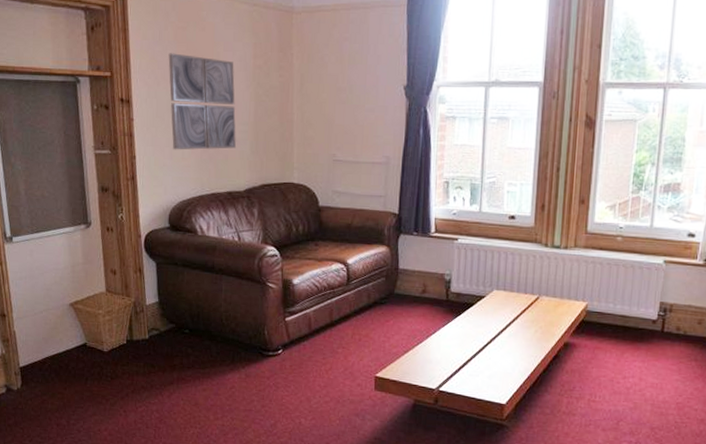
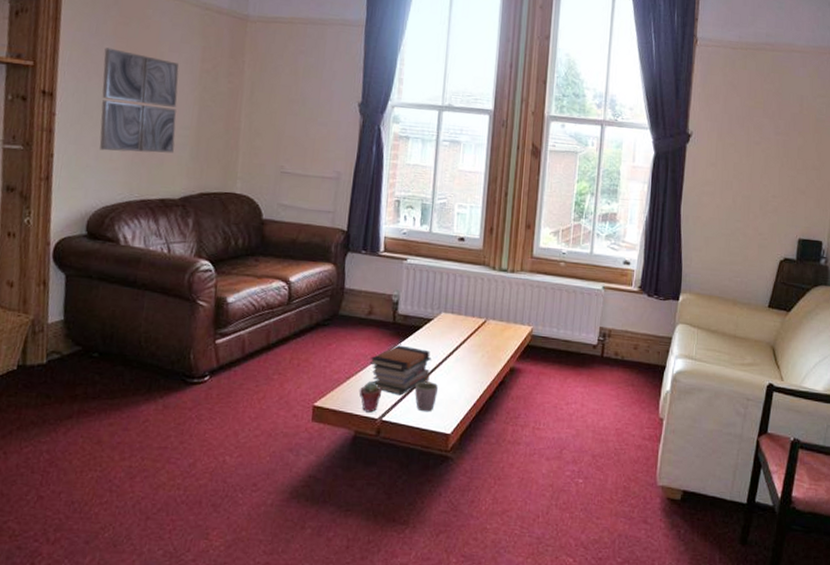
potted succulent: none [416,355,439,383] -> present [359,381,383,413]
book stack: none [425,321,485,368] -> present [369,345,431,396]
mug: none [469,355,493,384] -> present [414,381,439,412]

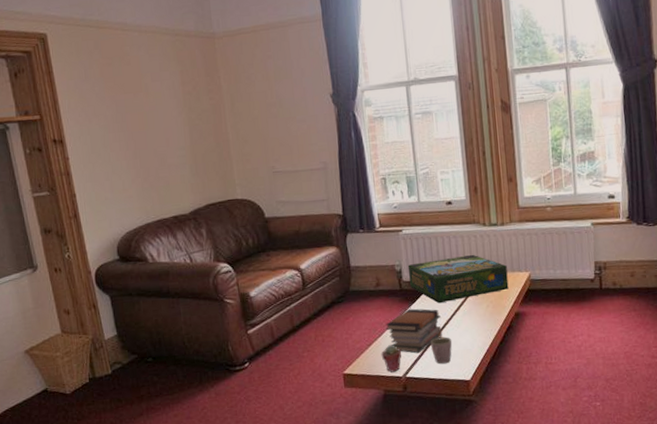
wall art: present [99,47,179,154] -> none [96,89,176,183]
board game: none [405,296,510,345] -> present [407,254,509,304]

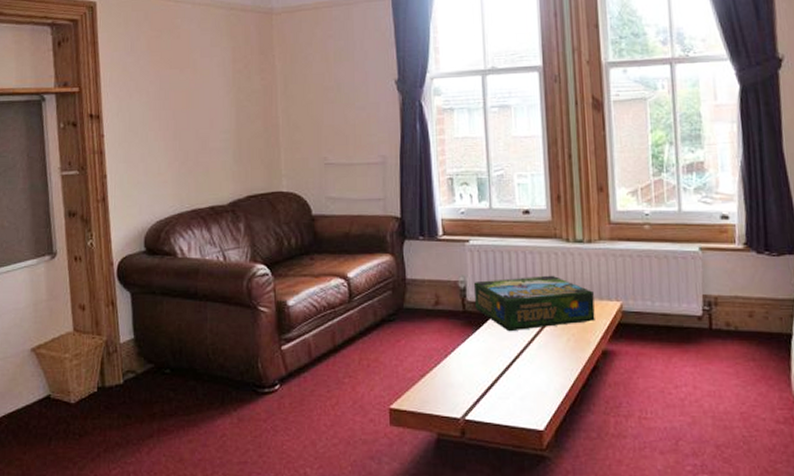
potted succulent: present [381,345,402,372] -> none [436,378,462,412]
book stack: present [385,308,442,354] -> none [443,335,512,391]
mug: present [430,337,452,365] -> none [496,373,524,408]

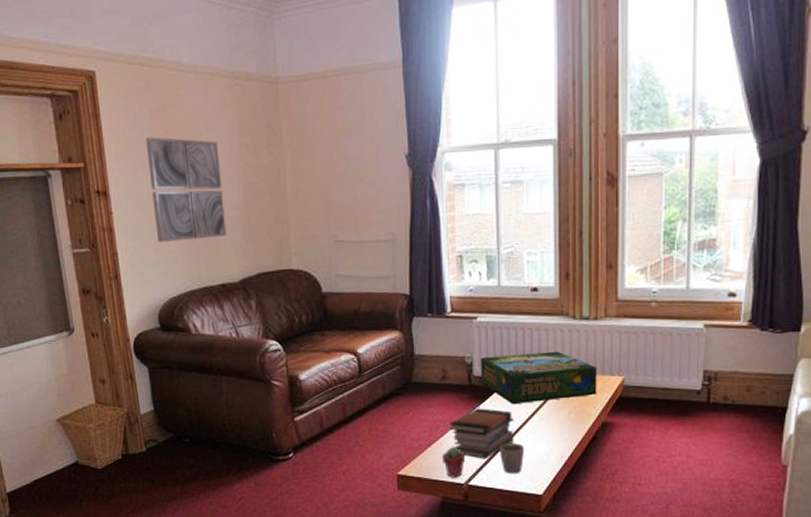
wall art: none [141,63,217,165] -> present [145,137,226,243]
potted succulent: none [436,378,462,412] -> present [441,447,466,478]
book stack: none [443,335,512,391] -> present [449,408,514,459]
mug: none [496,373,524,408] -> present [499,443,525,474]

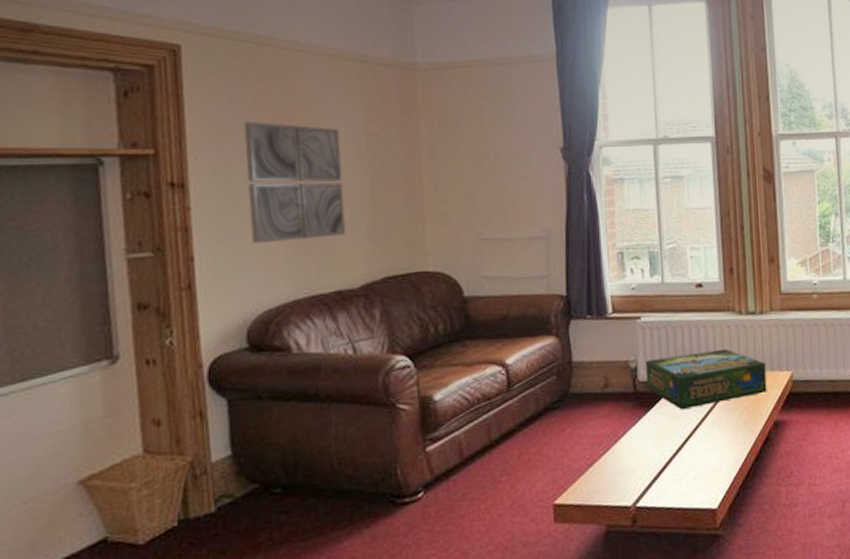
potted succulent: present [441,447,466,478] -> none [605,464,633,501]
book stack: present [449,408,514,459] -> none [613,416,685,475]
mug: present [499,443,525,474] -> none [668,452,697,489]

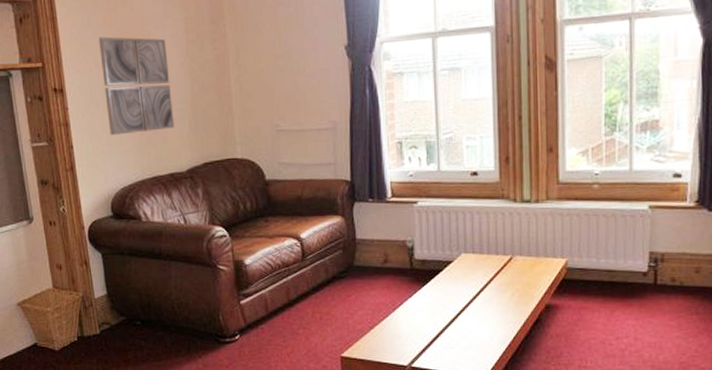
board game: present [645,348,767,410] -> none [421,234,540,288]

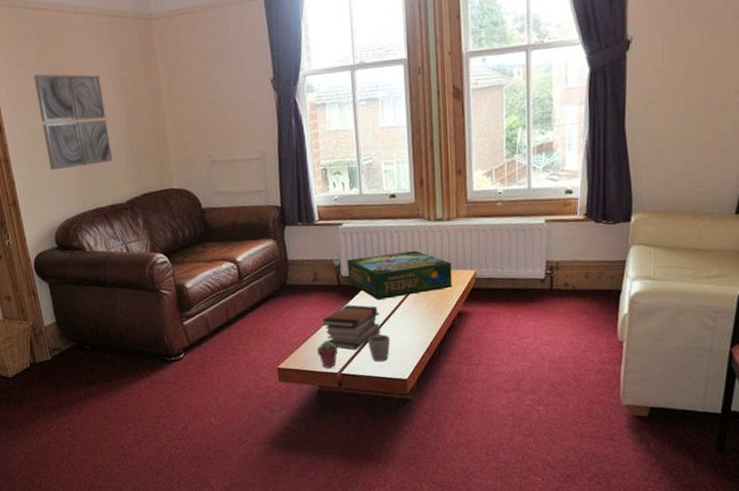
potted succulent: none [384,329,409,360] -> present [316,341,338,368]
book stack: none [391,291,456,341] -> present [322,304,380,350]
board game: none [421,234,540,288] -> present [346,250,452,301]
mug: none [441,325,468,356] -> present [367,334,391,362]

